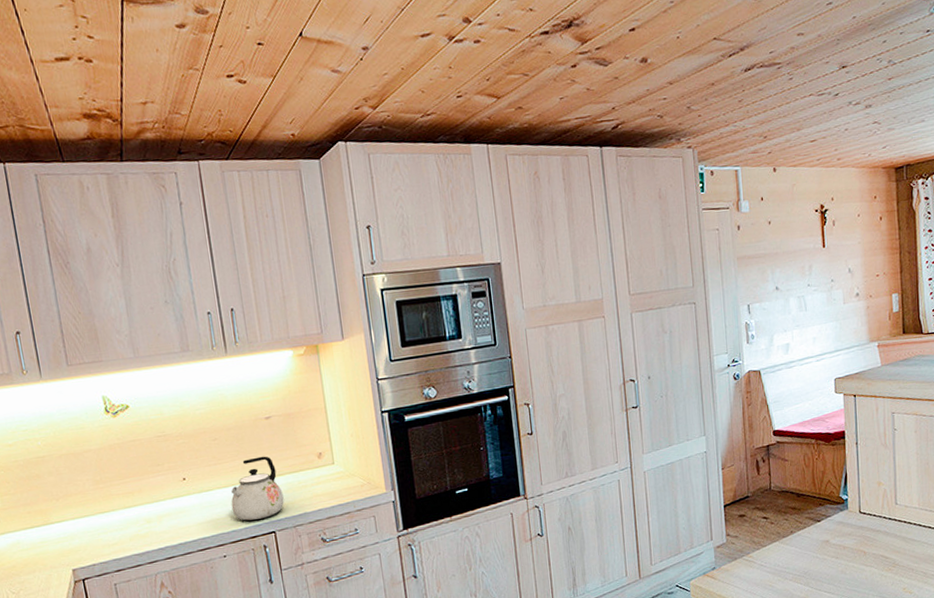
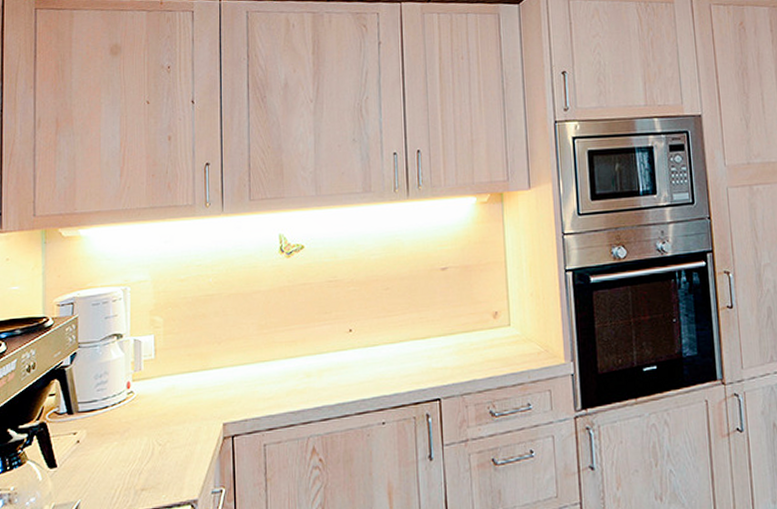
kettle: present [231,456,284,521] -> none [396,311,453,384]

